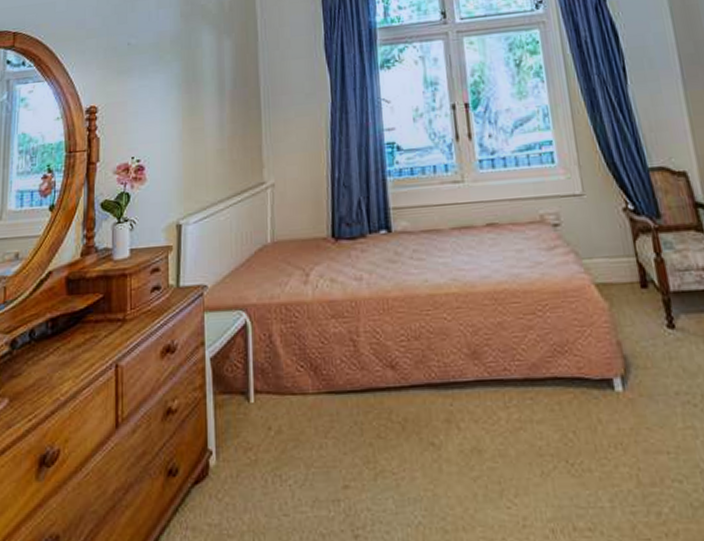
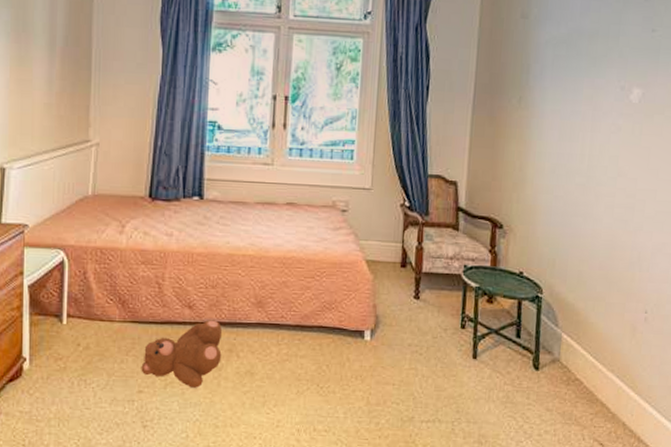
teddy bear: none [343,381,439,477] -> present [141,320,223,388]

